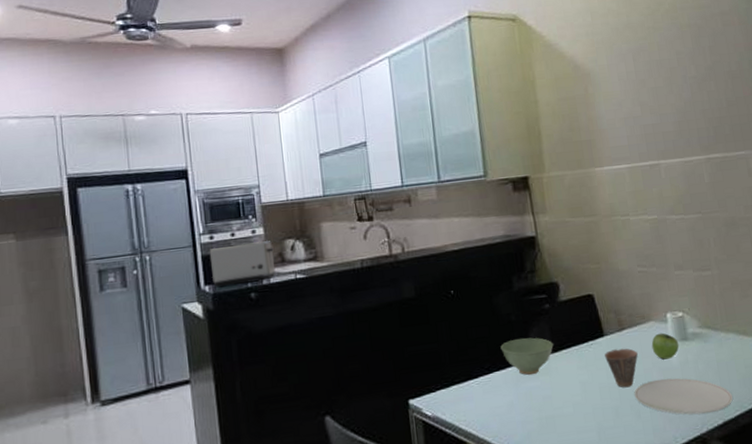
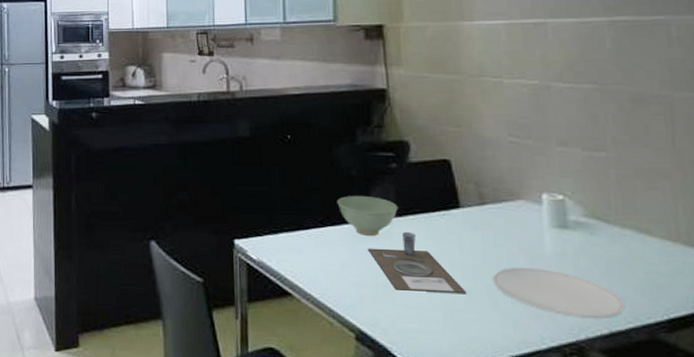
toaster: present [209,240,276,288] -> none [59,64,116,104]
place setting: none [531,365,615,420] -> present [368,232,467,293]
cup: present [604,348,638,388] -> none [459,224,501,270]
fruit: present [651,332,680,360] -> none [519,215,556,246]

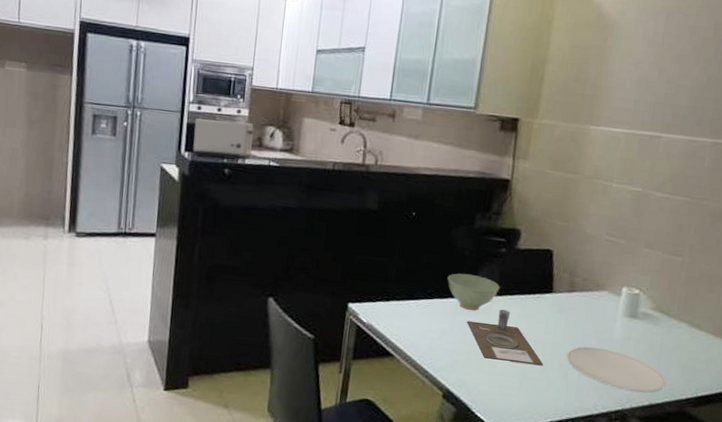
toaster: none [59,64,116,104] -> present [193,118,254,160]

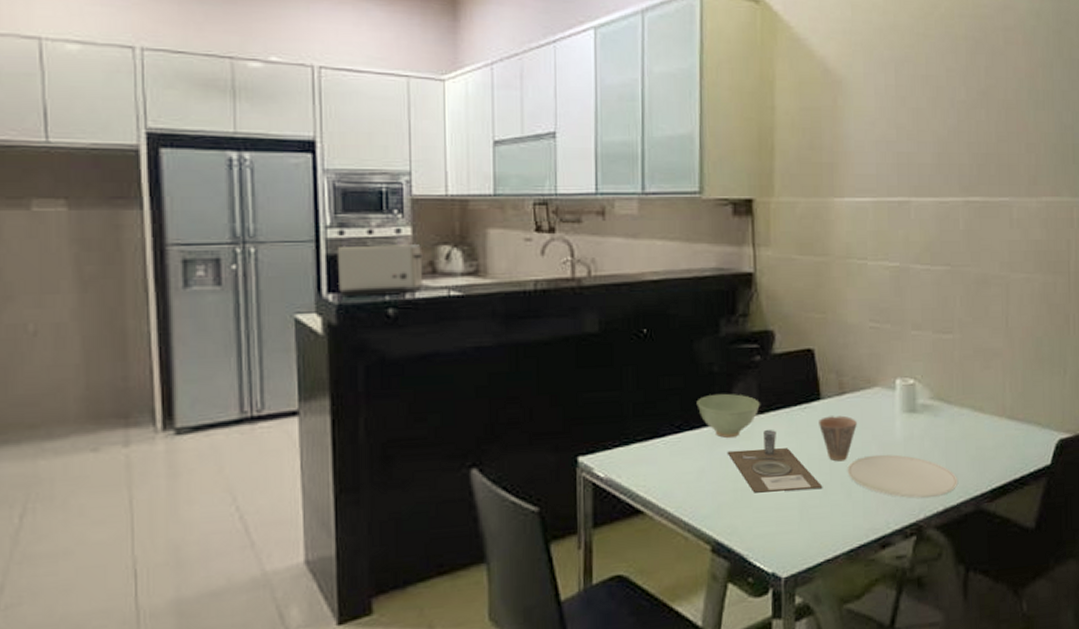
cup: none [547,307,582,347] -> present [819,415,857,462]

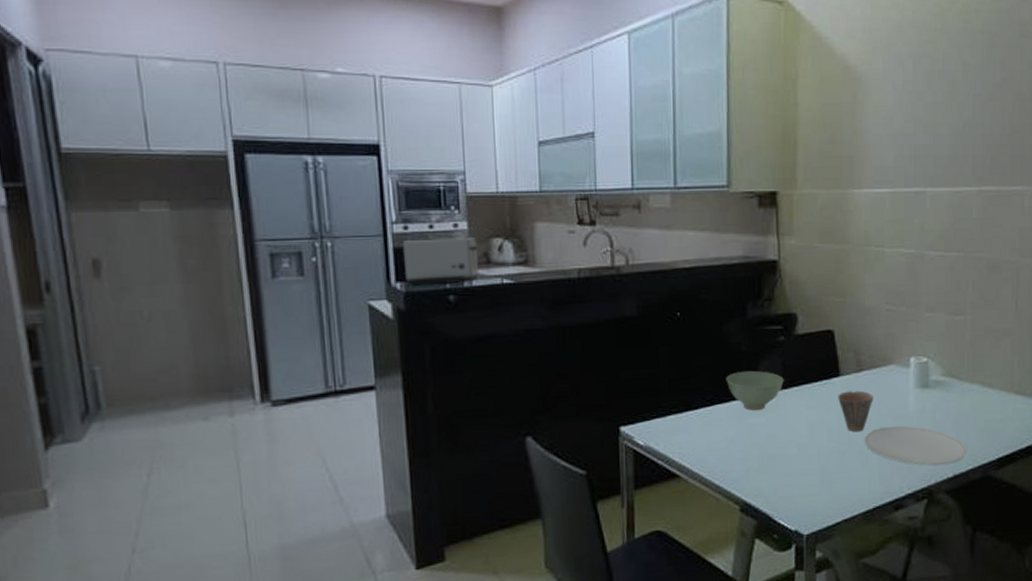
place setting: present [728,430,823,493] -> none [755,403,842,460]

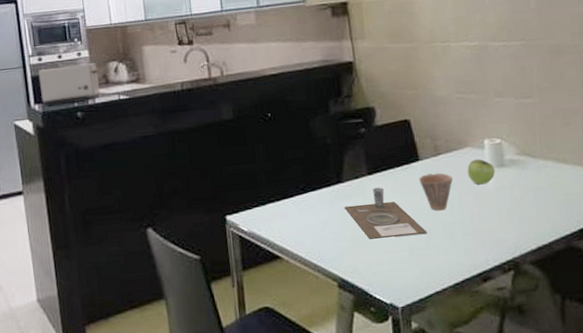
bowl: present [726,371,784,410] -> none [315,160,368,196]
place setting: none [755,403,842,460] -> present [345,187,428,239]
plate: present [864,426,968,466] -> none [447,203,549,239]
fruit: none [889,377,919,406] -> present [467,158,496,185]

